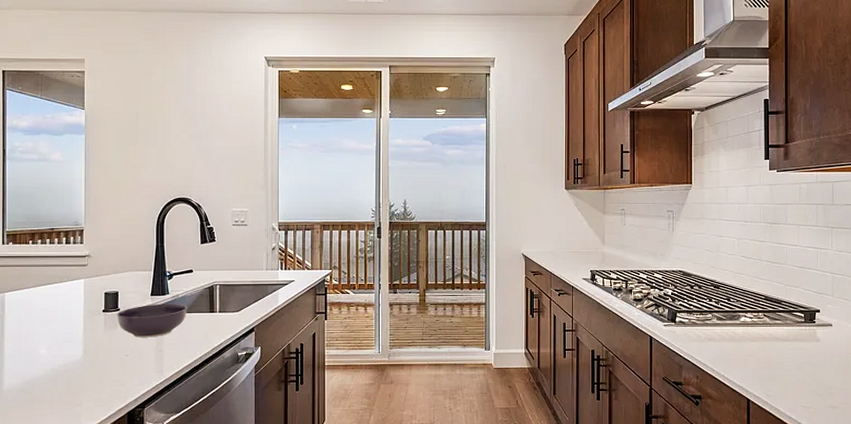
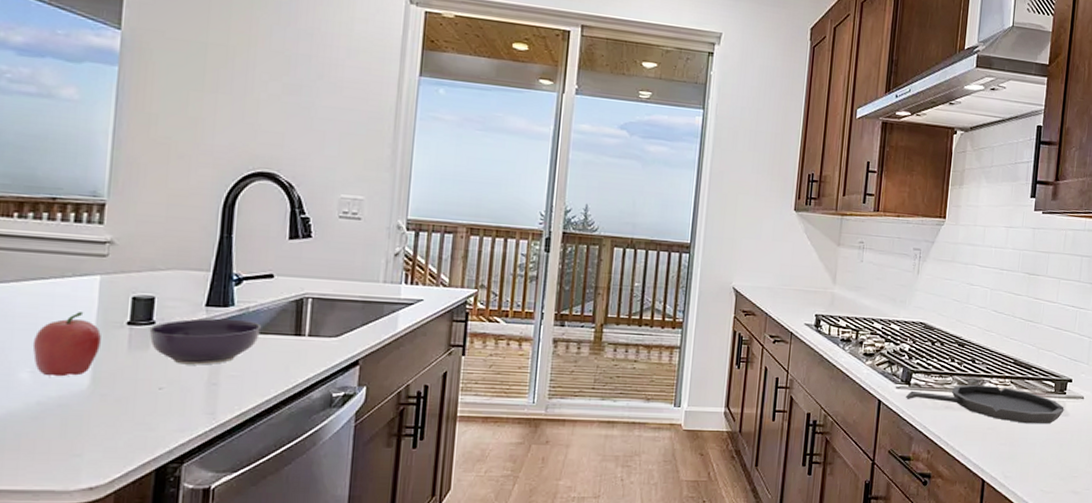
fruit: none [46,305,87,351] -> present [32,312,101,377]
frying pan: none [672,319,815,350] -> present [905,384,1065,424]

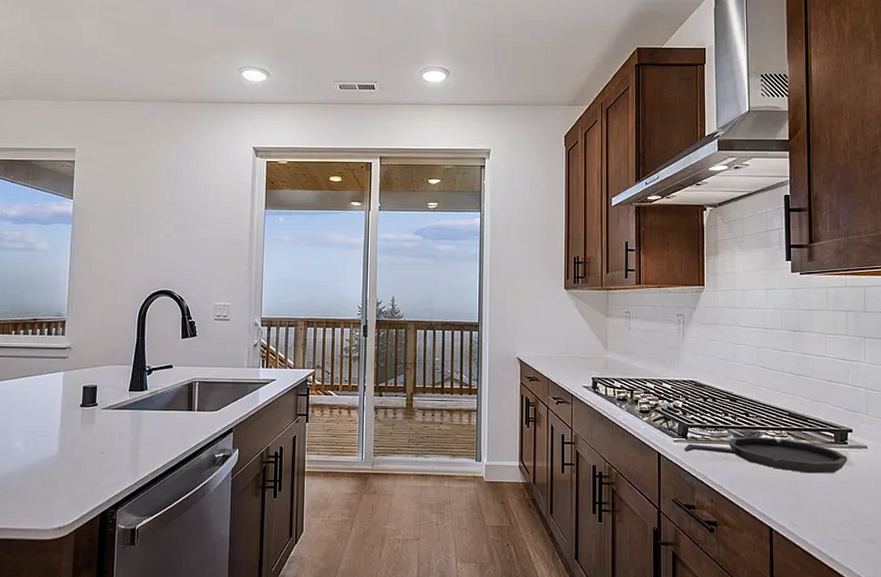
fruit: present [32,312,101,377] -> none [24,399,64,446]
bowl: present [149,318,262,365] -> none [94,399,166,435]

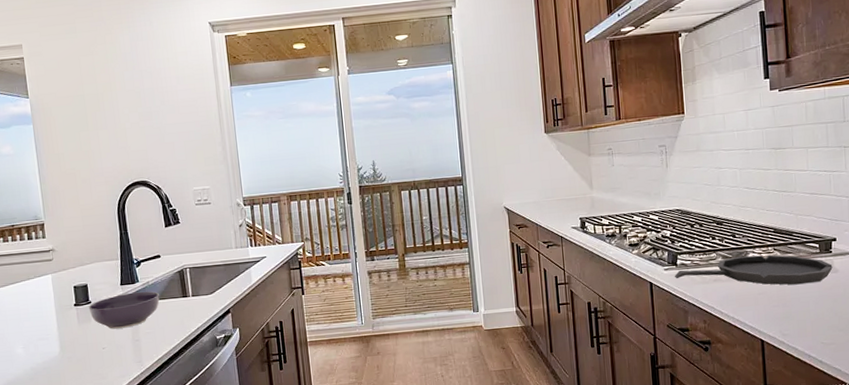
bowl: none [94,399,166,435] -> present [88,291,160,329]

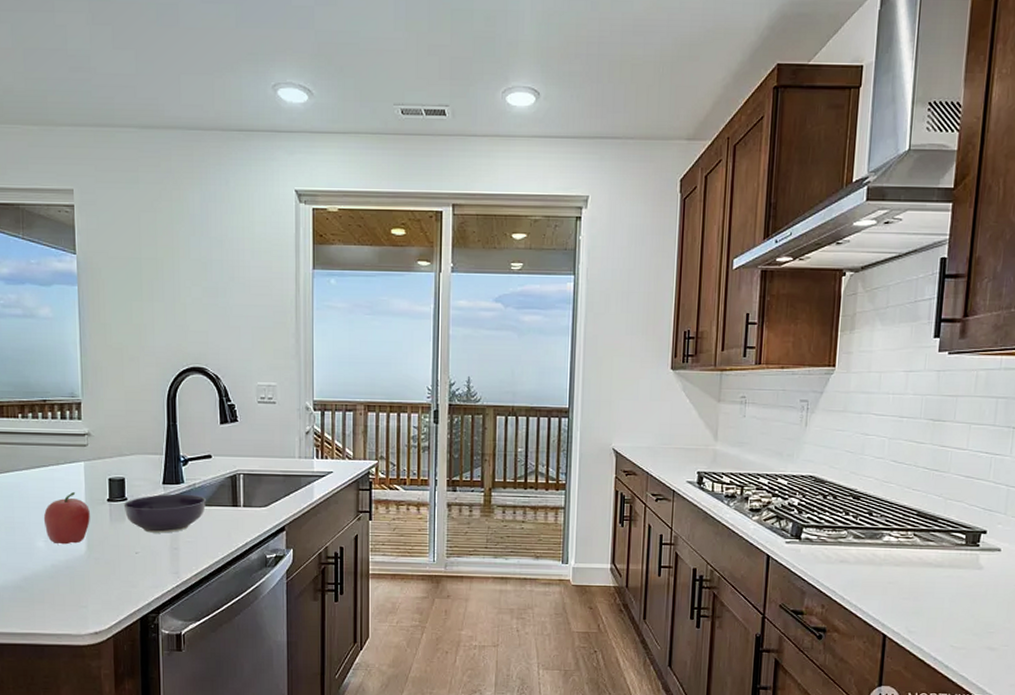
fruit: none [20,302,61,350] -> present [43,492,90,545]
frying pan: present [674,254,833,285] -> none [795,537,978,578]

